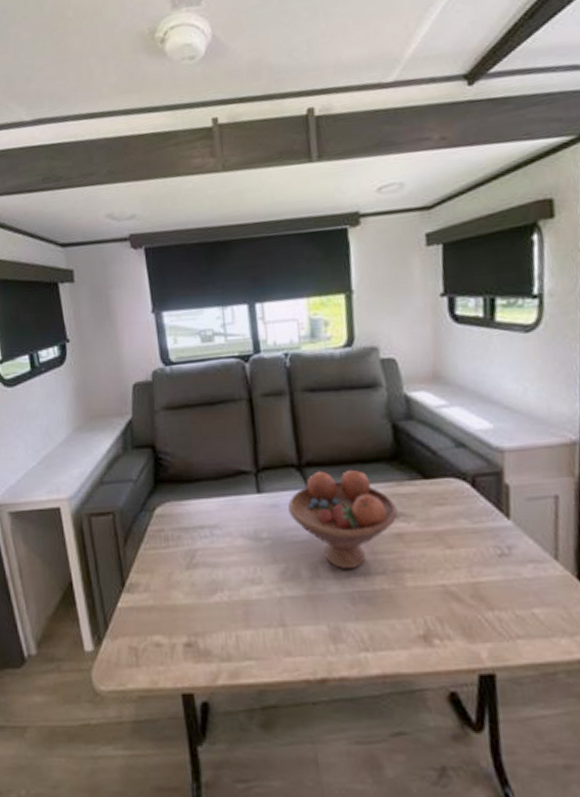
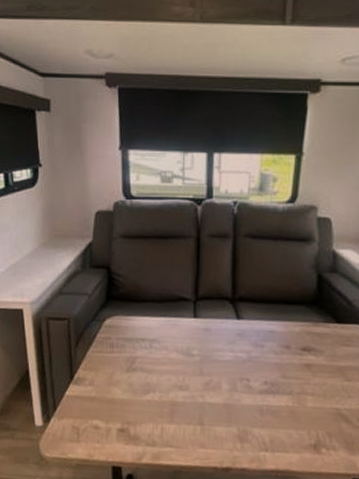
fruit bowl: present [288,469,398,570] -> none [219,306,310,388]

